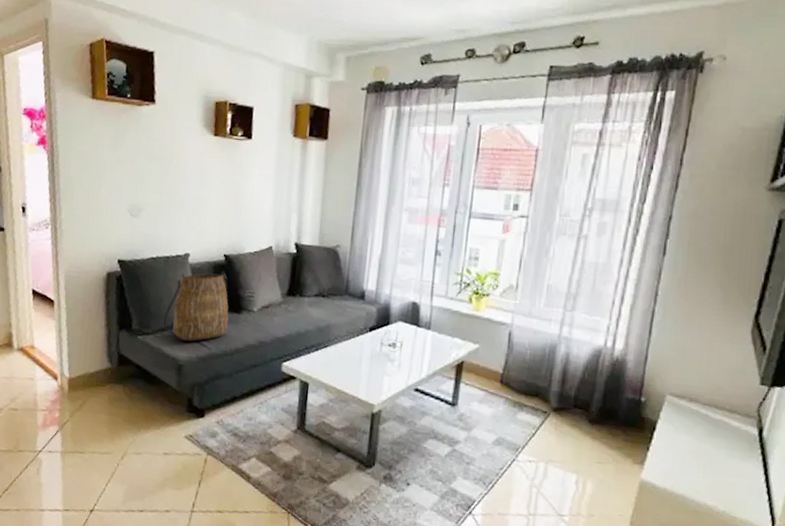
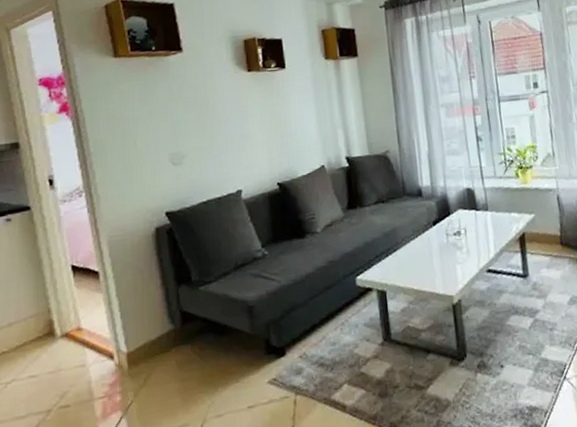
tote bag: present [163,271,229,342] -> none [224,199,295,280]

